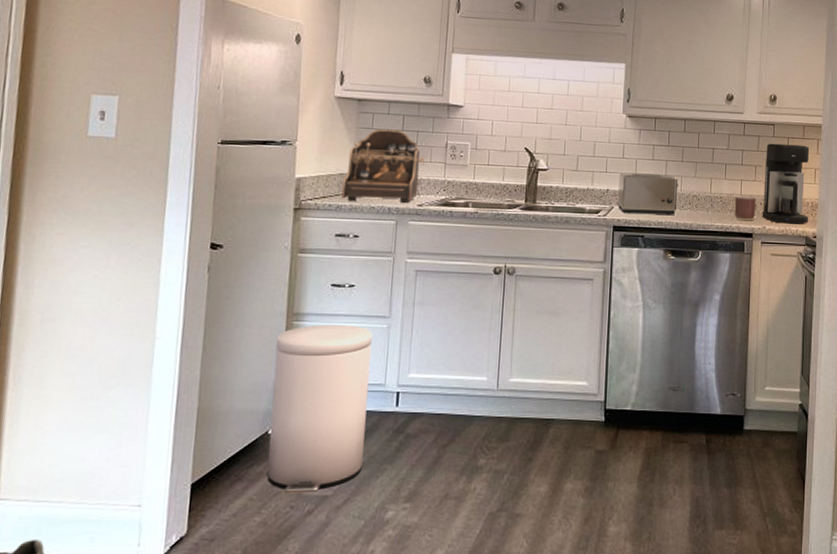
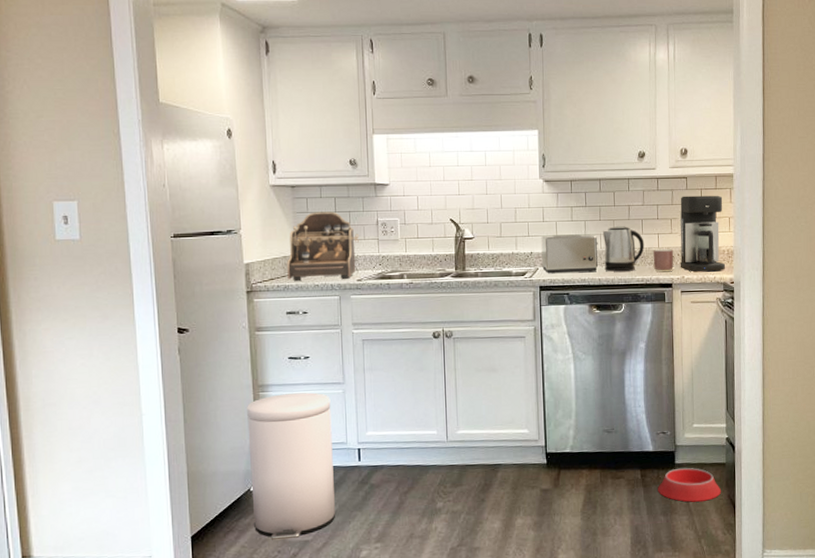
kettle: none [683,169,727,217] -> present [602,226,645,272]
pet bowl: none [723,434,791,474] -> present [658,467,722,502]

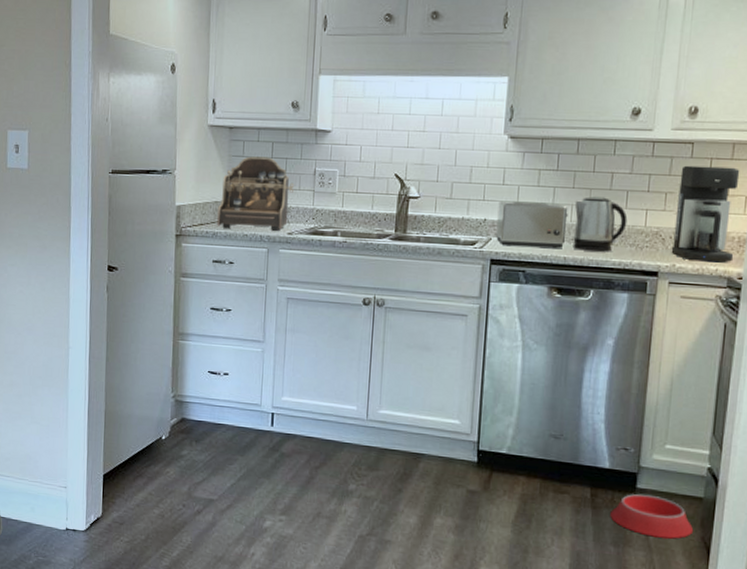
pedal bin: present [247,392,336,541] -> none [162,345,249,496]
mug: present [653,249,674,272] -> none [635,228,665,258]

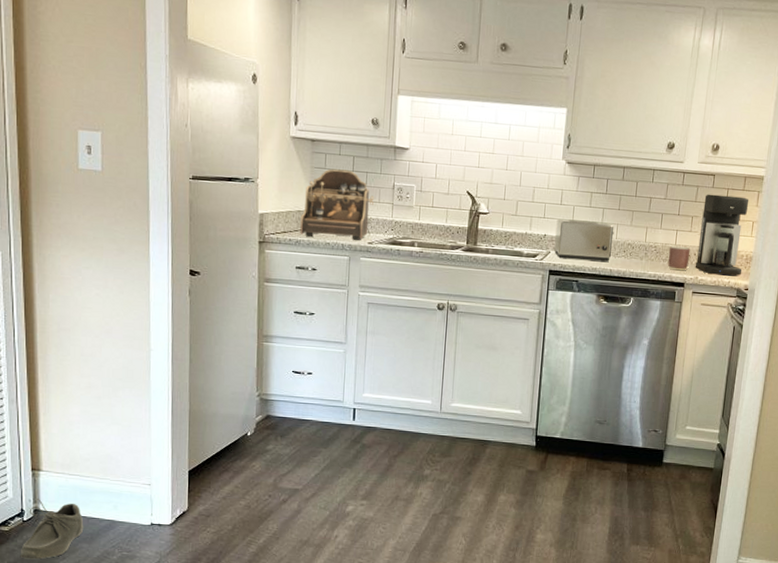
kettle: present [572,196,628,252] -> none [617,217,662,266]
pet bowl: present [610,493,694,539] -> none [642,467,706,502]
mug: none [635,228,665,258] -> present [667,246,691,271]

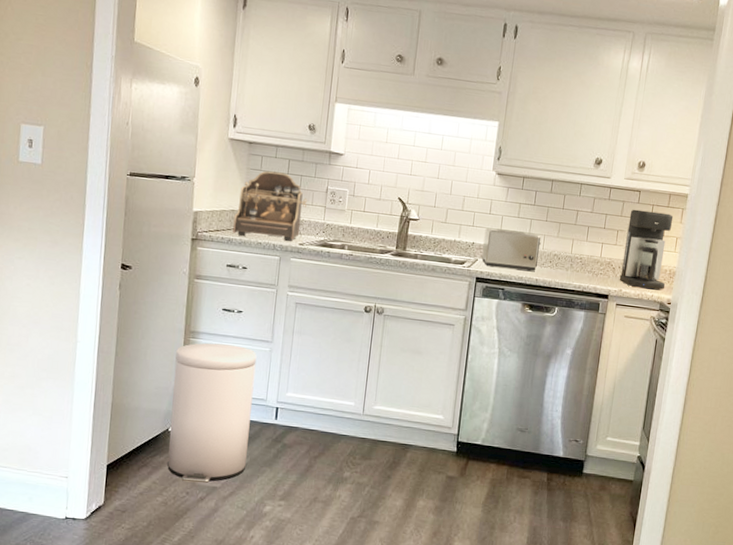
pedal bin: none [248,346,331,486] -> present [167,343,257,484]
mug: present [667,246,691,271] -> none [592,258,616,283]

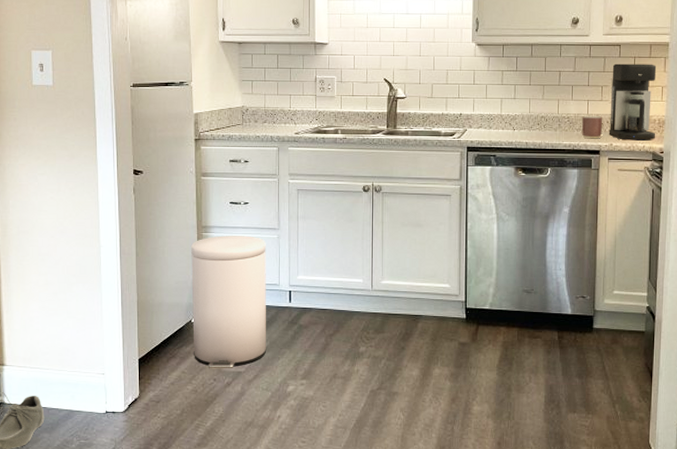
spice rack: present [232,171,308,241] -> none [232,67,299,131]
toaster: present [481,227,542,272] -> none [470,98,527,136]
mug: none [592,258,616,283] -> present [581,116,603,139]

